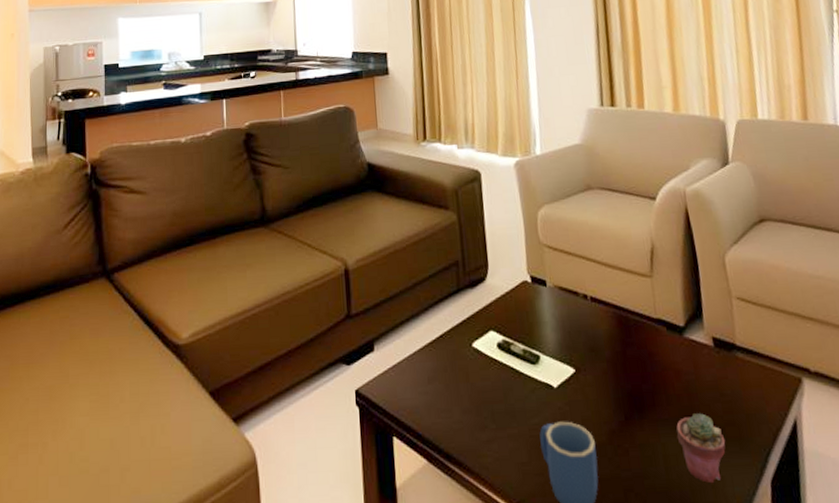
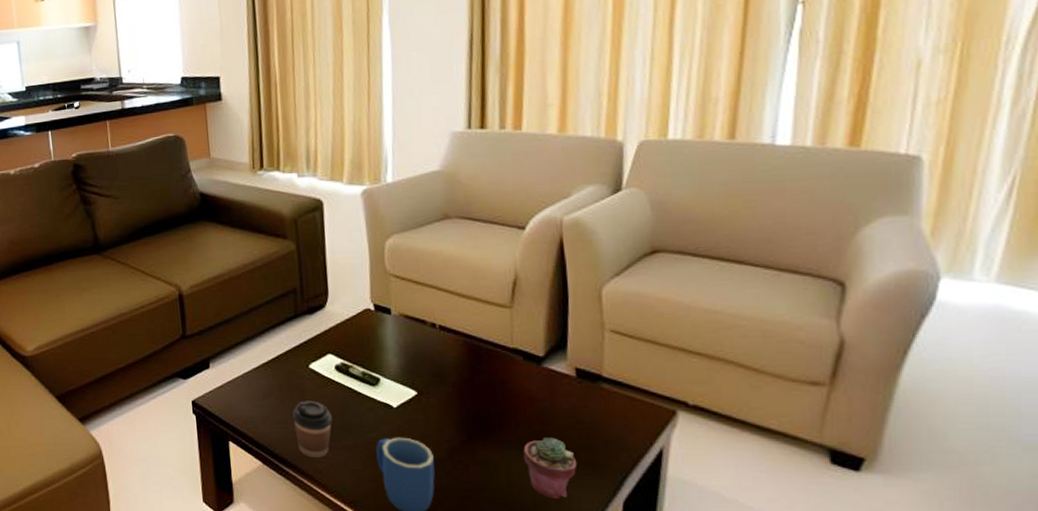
coffee cup: none [457,384,496,451] -> present [292,400,332,458]

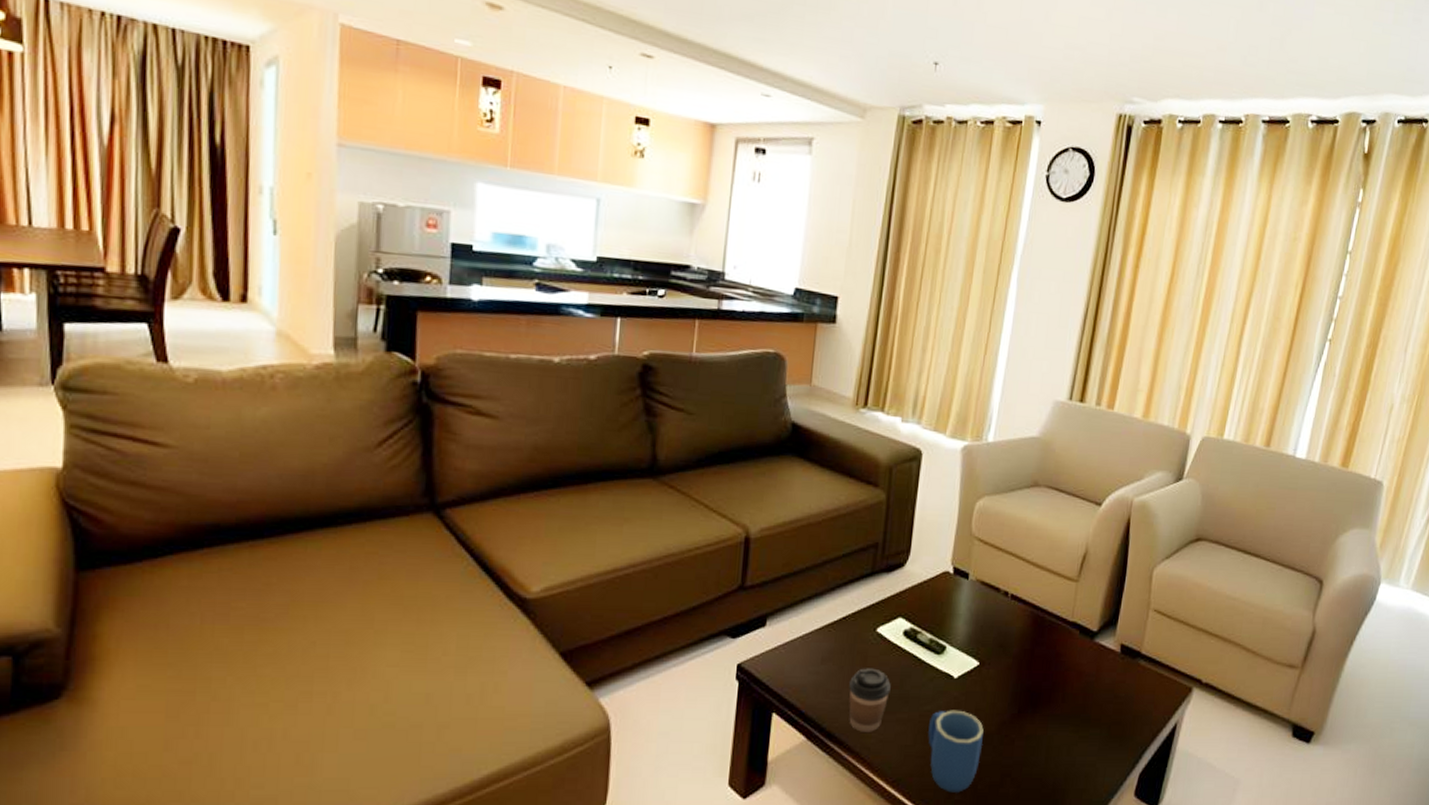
potted succulent: present [523,438,578,500] -> none [1063,712,1108,774]

